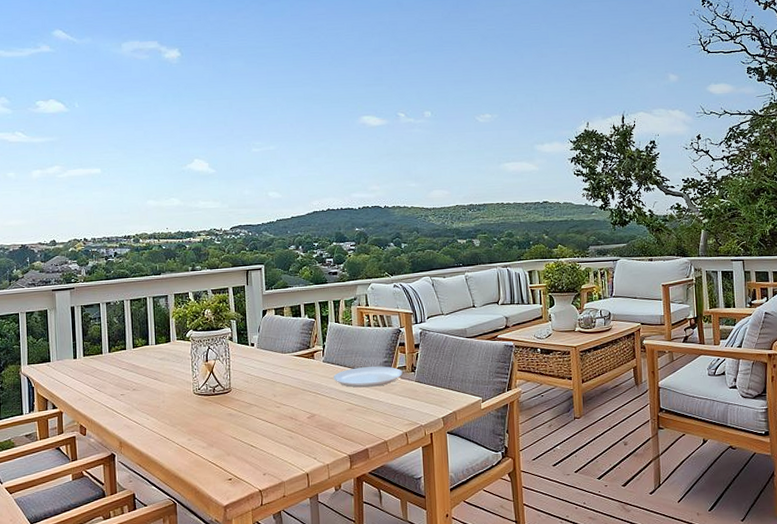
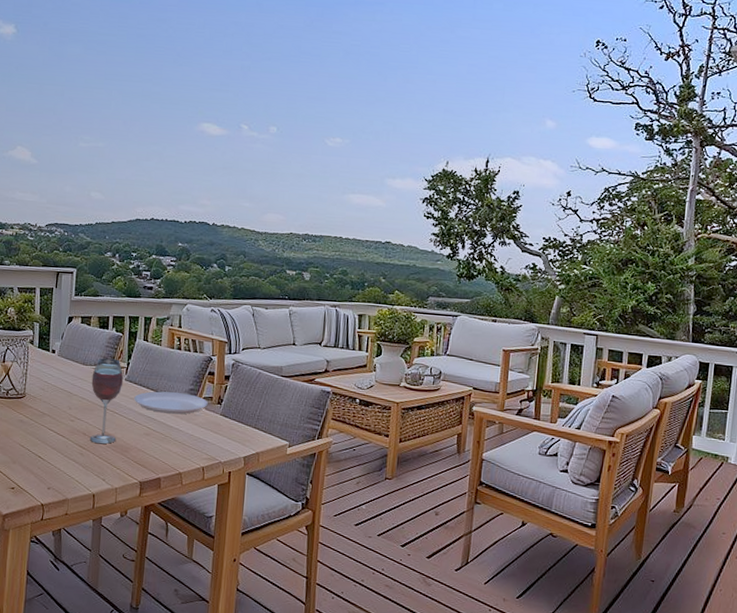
wineglass: none [291,343,322,425] -> present [89,358,124,444]

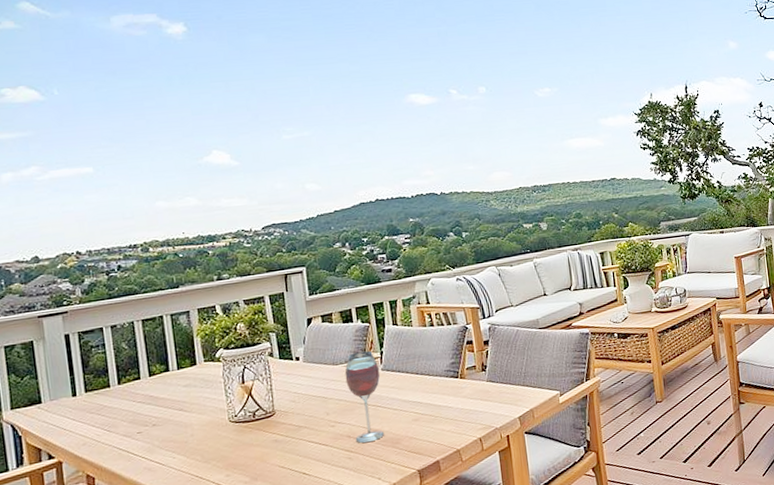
plate: present [134,391,208,414] -> none [395,368,472,395]

